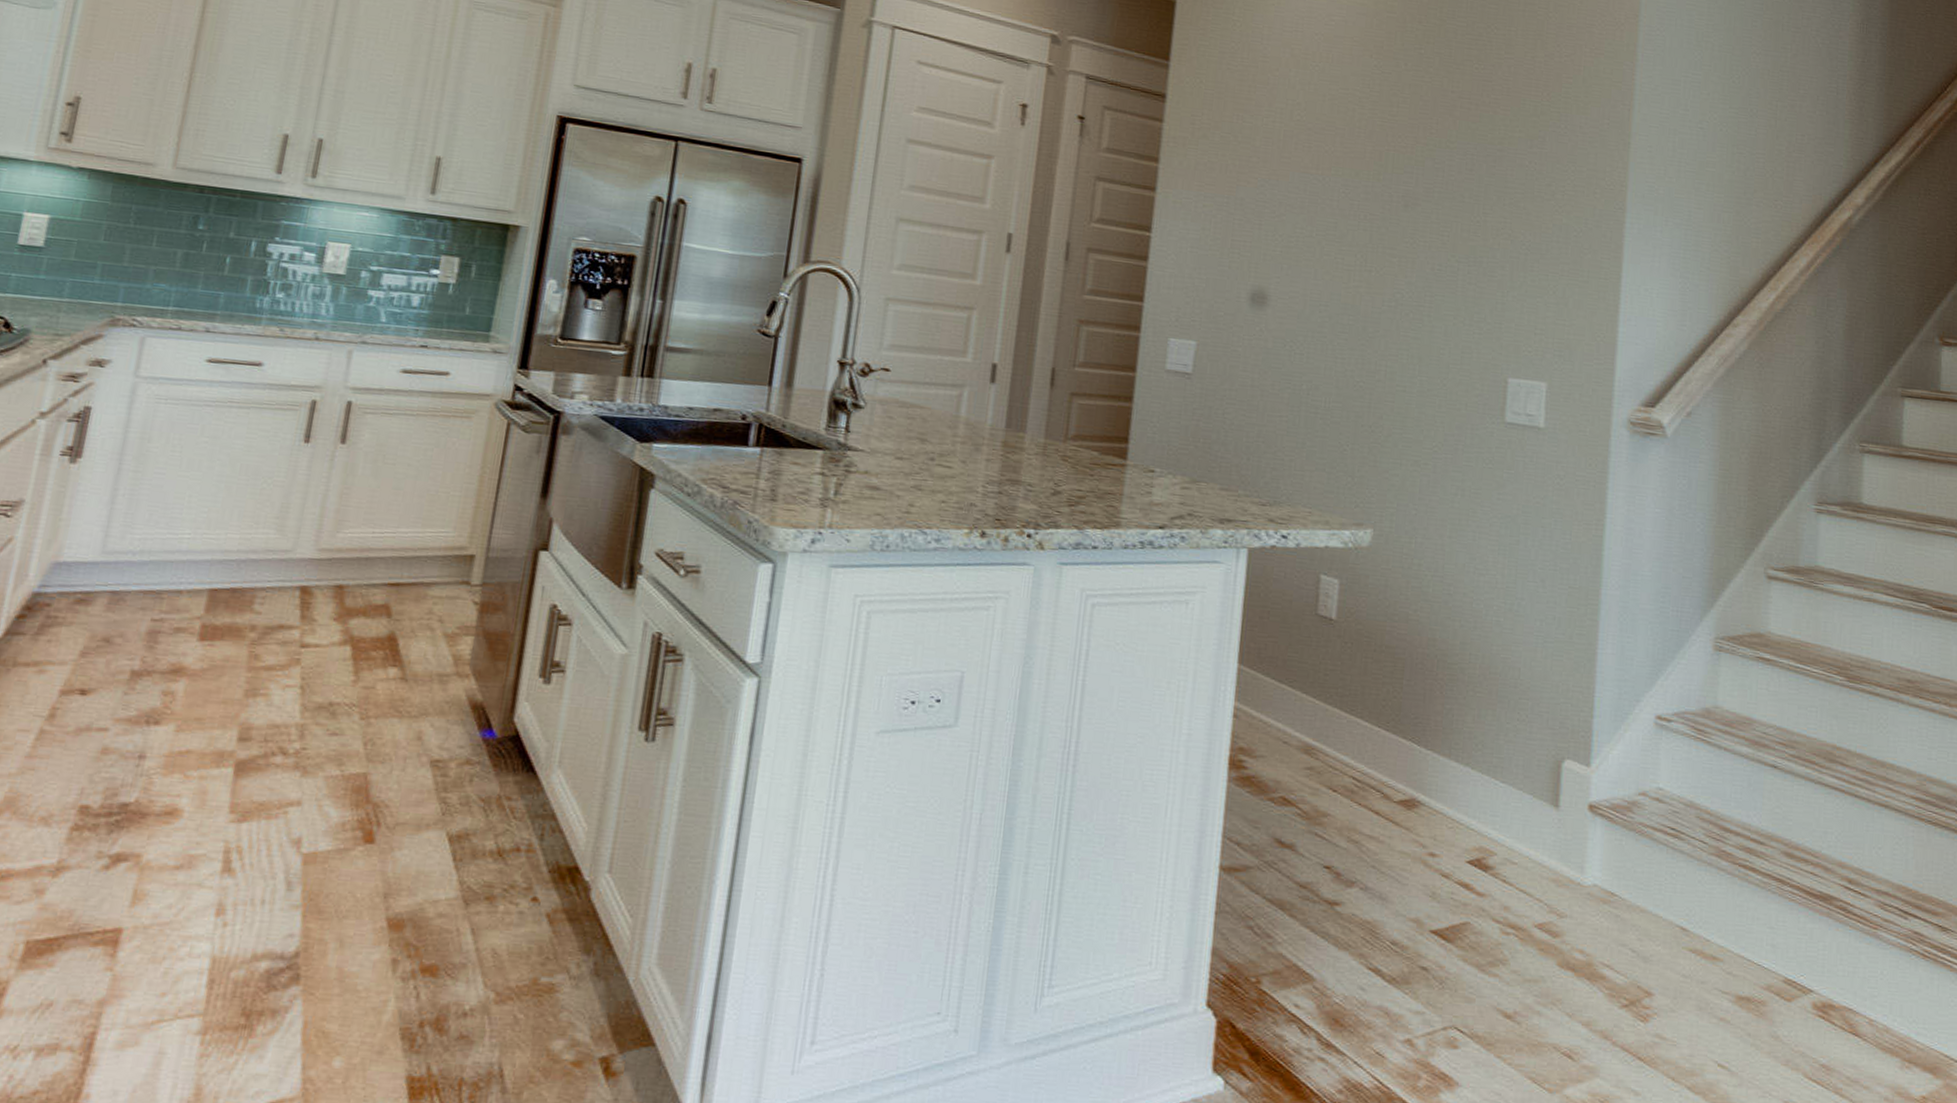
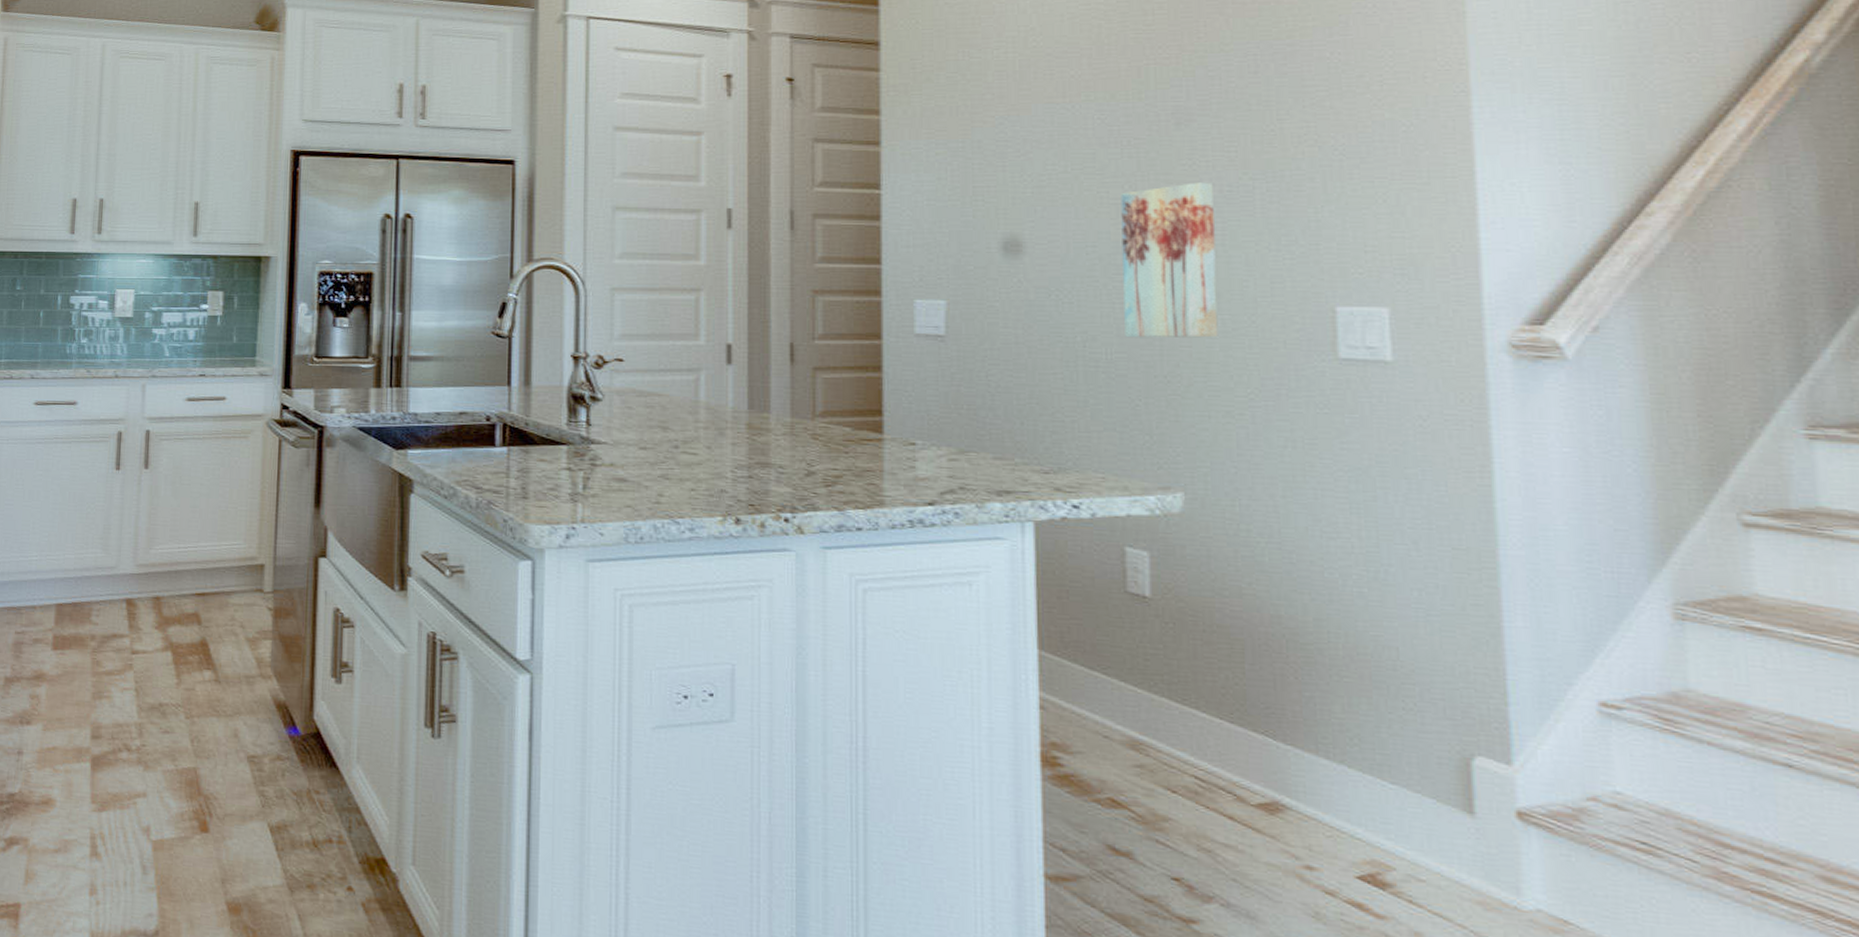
wall art: none [1342,259,1427,396] -> present [1120,182,1219,338]

